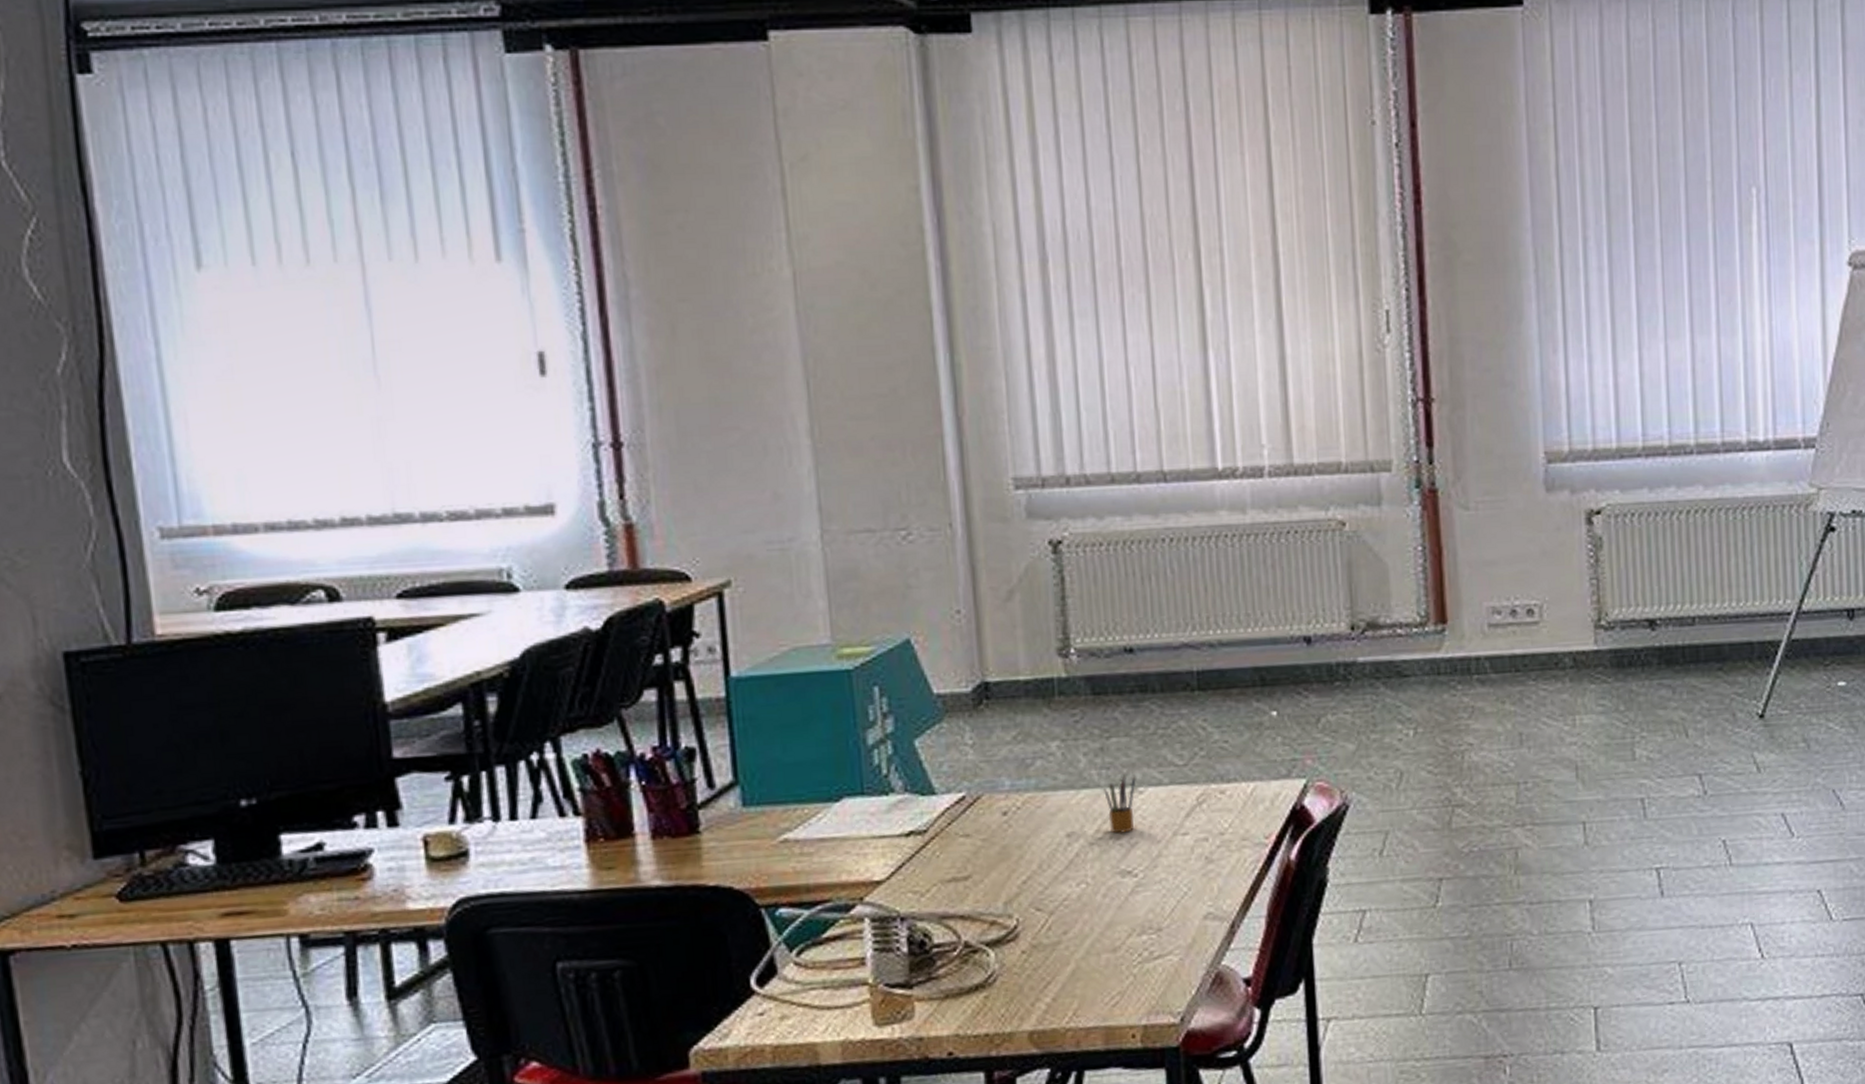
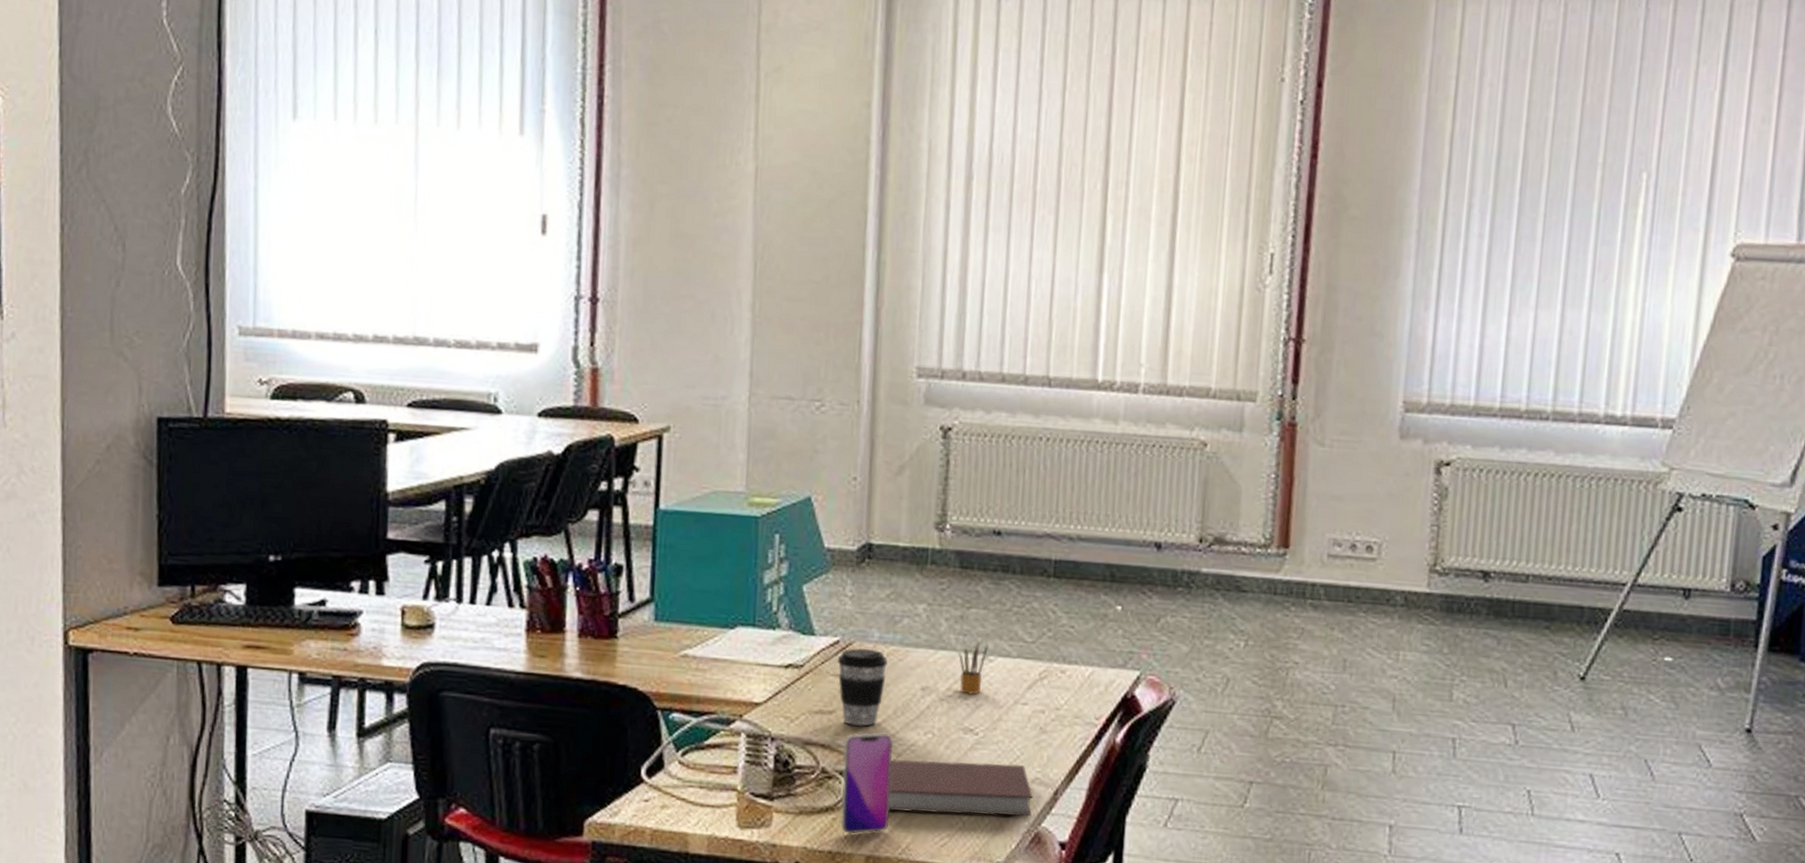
coffee cup: none [965,800,1025,889] -> present [837,647,888,726]
smartphone: none [985,890,1051,1012] -> present [840,732,894,835]
notebook: none [1042,901,1209,977] -> present [888,758,1033,817]

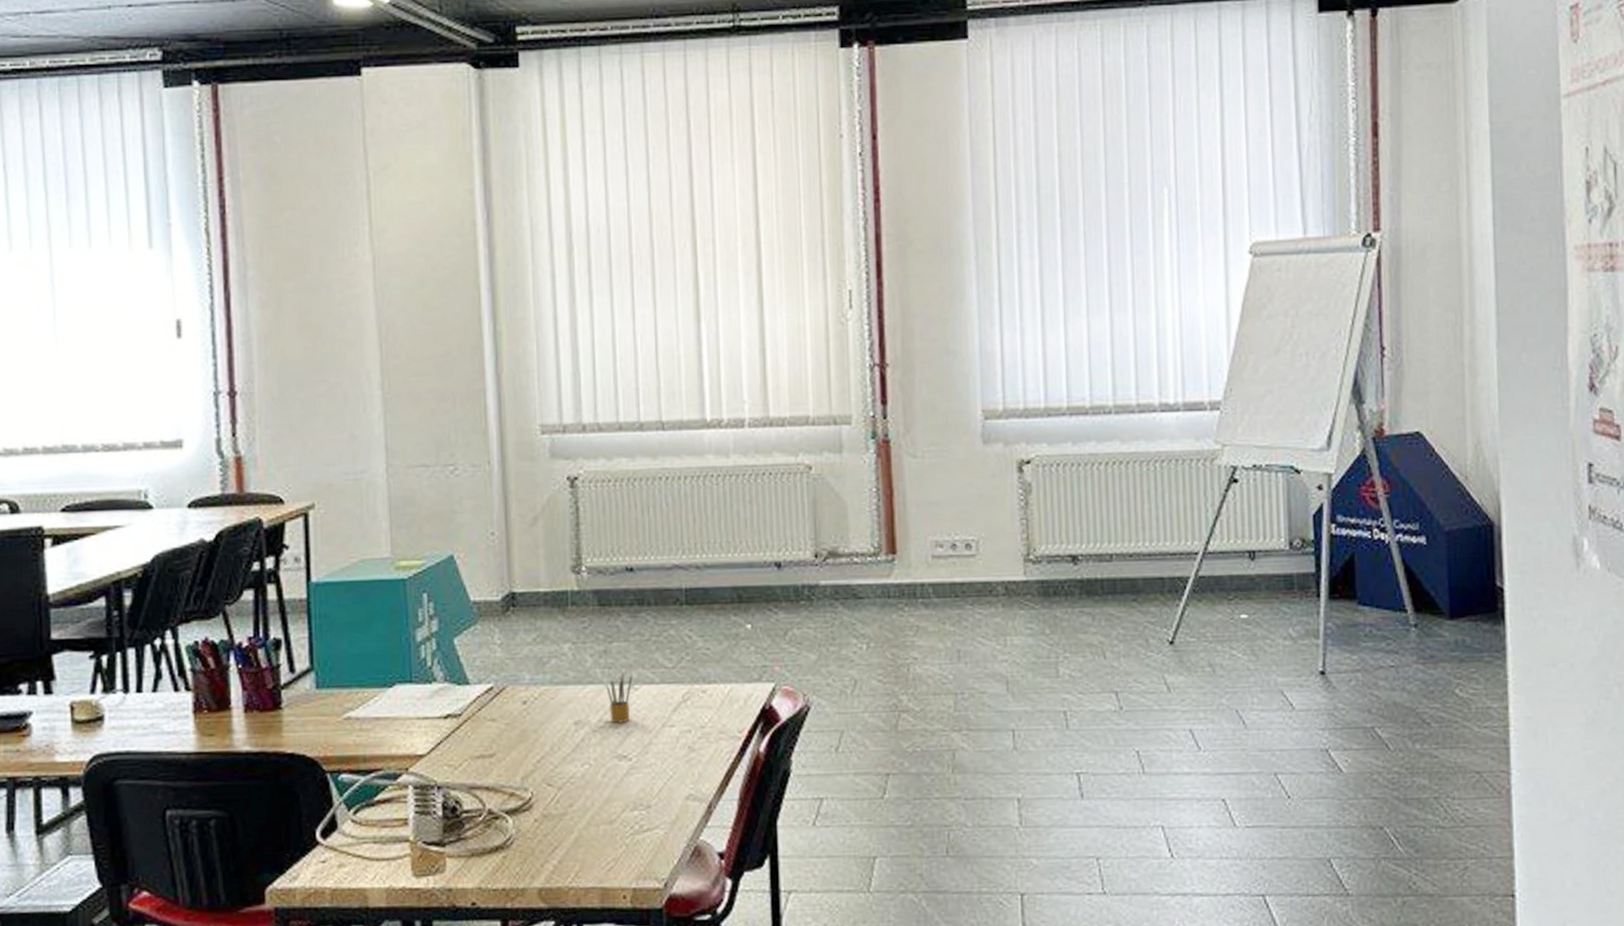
coffee cup: present [837,647,888,726] -> none [493,691,540,766]
smartphone: present [840,732,894,835] -> none [506,769,557,871]
notebook: present [888,758,1033,817] -> none [552,783,689,843]

